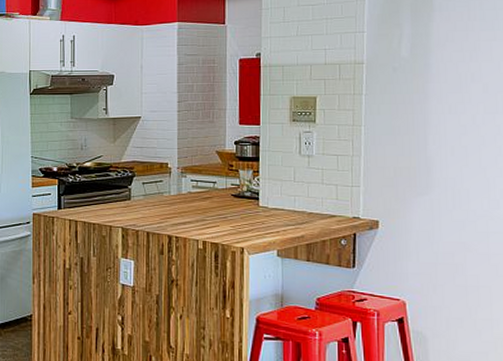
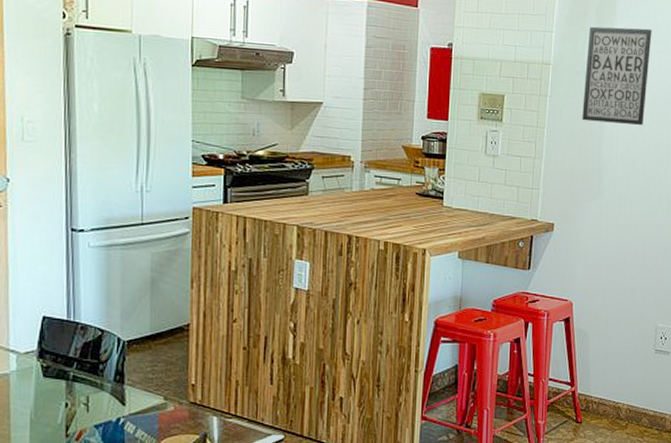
wall art: none [402,17,478,117] -> present [582,26,652,126]

